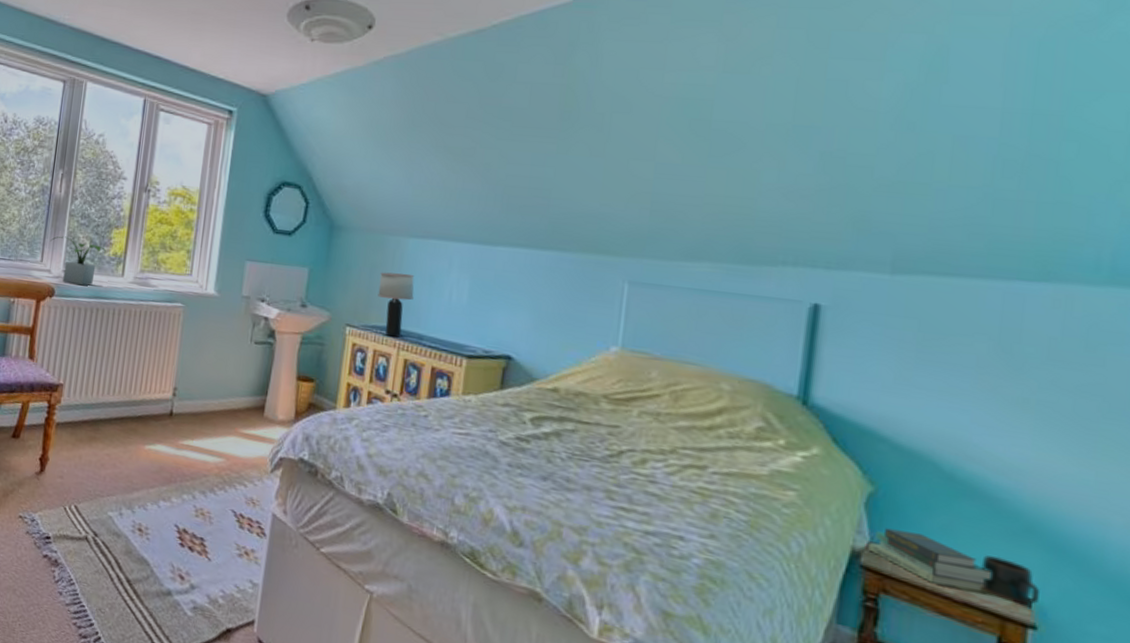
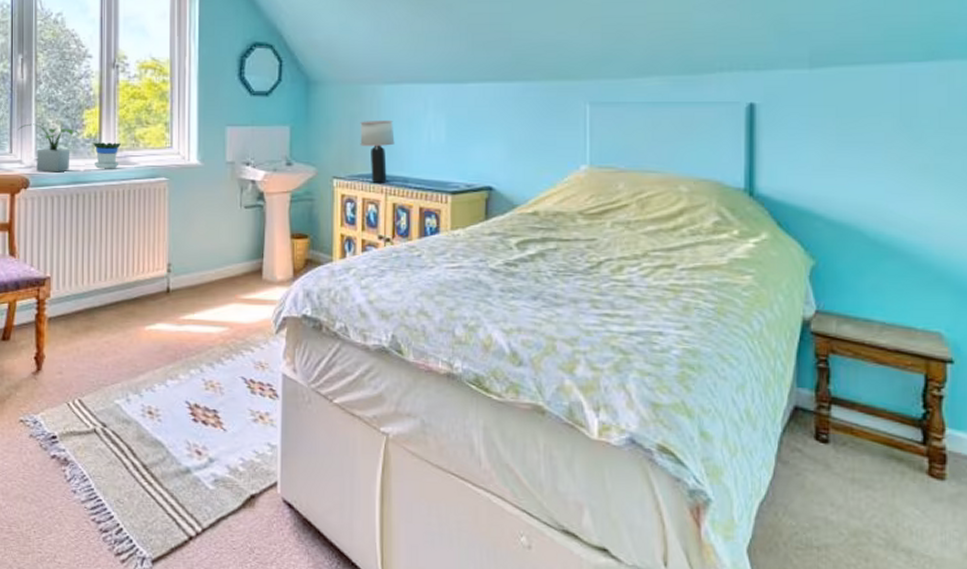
flowerpot: none [117,261,143,289] -> present [94,142,121,169]
books: present [868,528,992,592] -> none [816,296,915,339]
mug: present [981,555,1040,604] -> none [906,305,952,343]

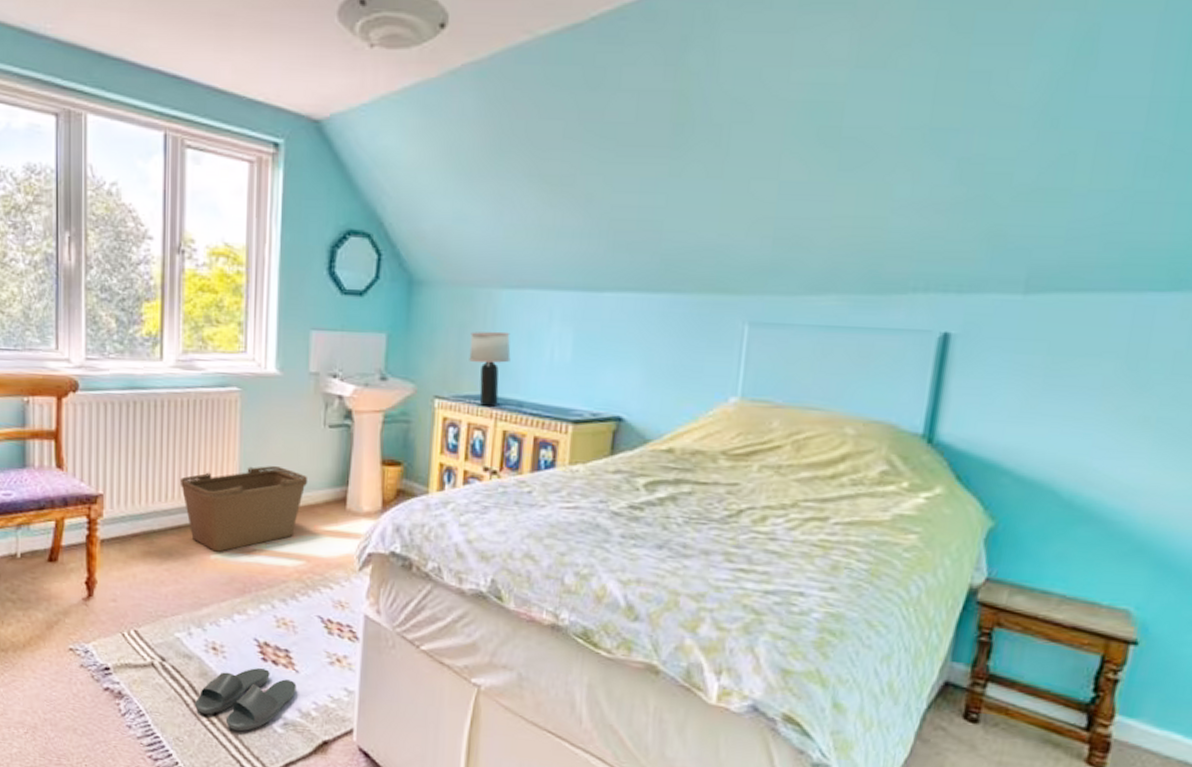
potted plant: present [17,123,79,173] -> none [64,315,137,375]
flowerpot: present [94,142,121,169] -> none [154,342,186,375]
bicycle basket: none [117,244,229,323] -> present [179,466,308,552]
slippers: none [134,429,225,491] -> present [195,668,297,732]

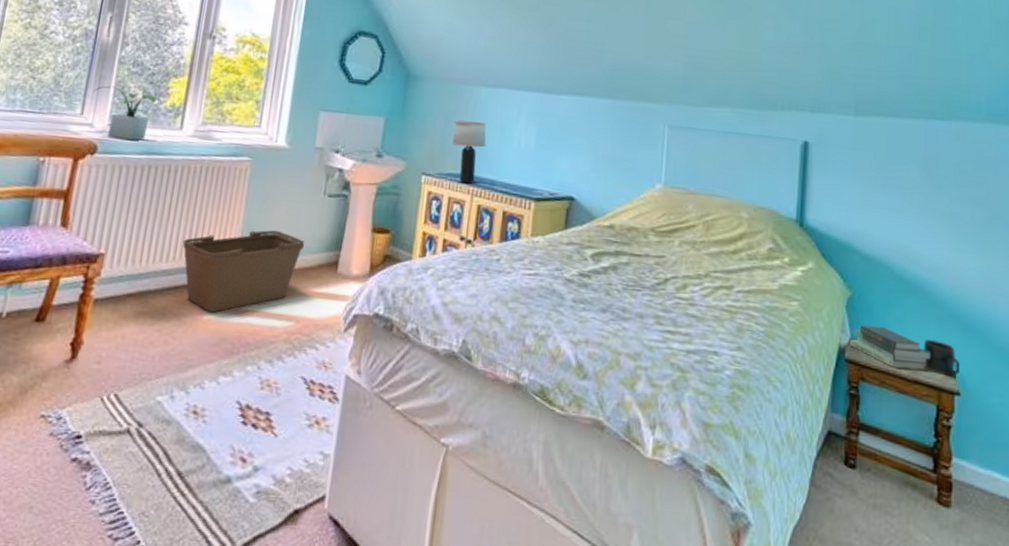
potted plant: none [64,315,137,375] -> present [93,85,162,141]
slippers: present [195,668,297,732] -> none [167,432,274,503]
books: none [985,562,1101,615] -> present [850,325,930,370]
mug: none [1089,578,1144,622] -> present [923,339,960,376]

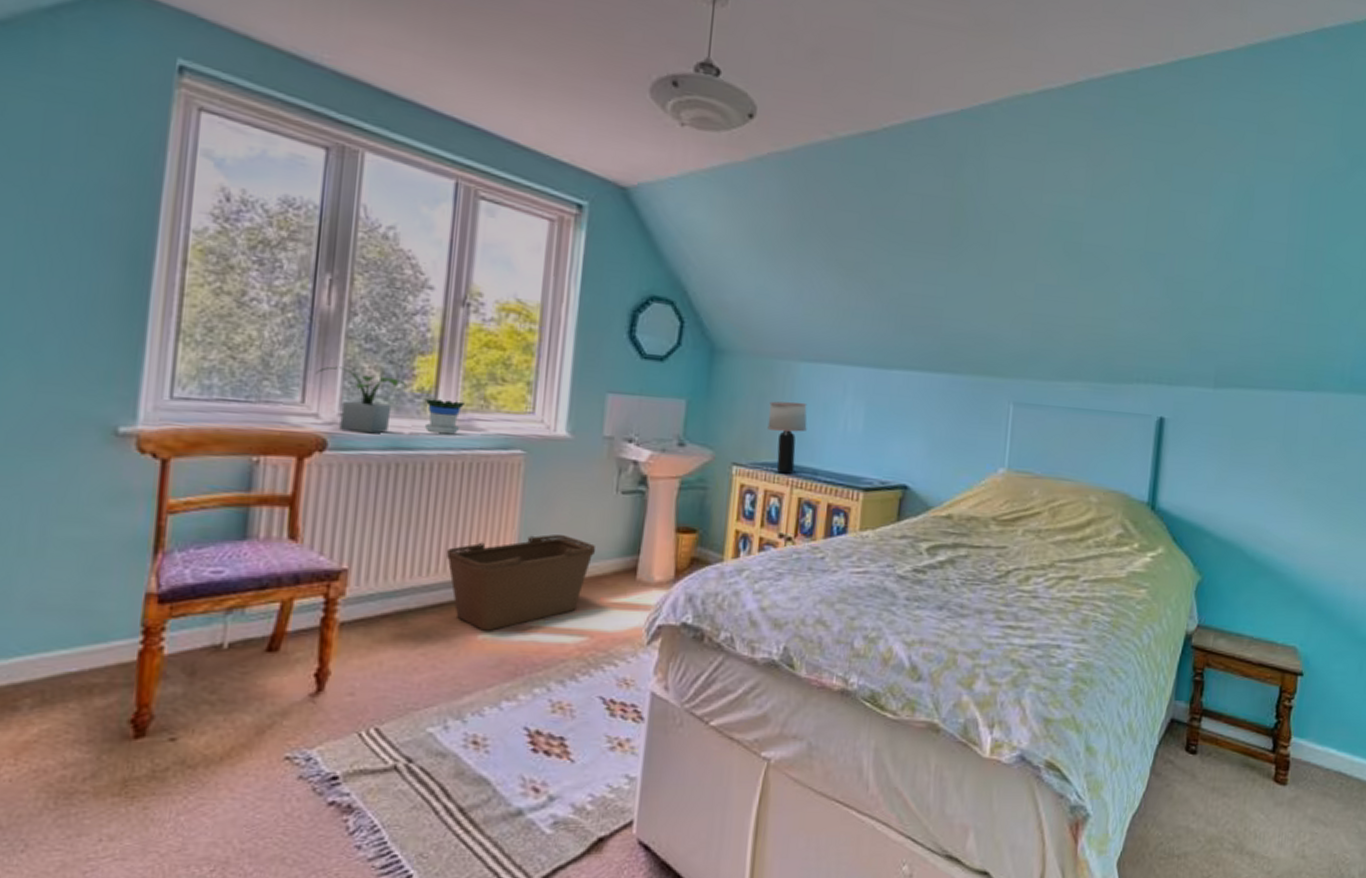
flowerpot: none [174,113,206,143] -> present [425,399,465,435]
books: present [850,325,930,370] -> none [1197,610,1277,653]
mug: present [923,339,960,376] -> none [1270,621,1305,656]

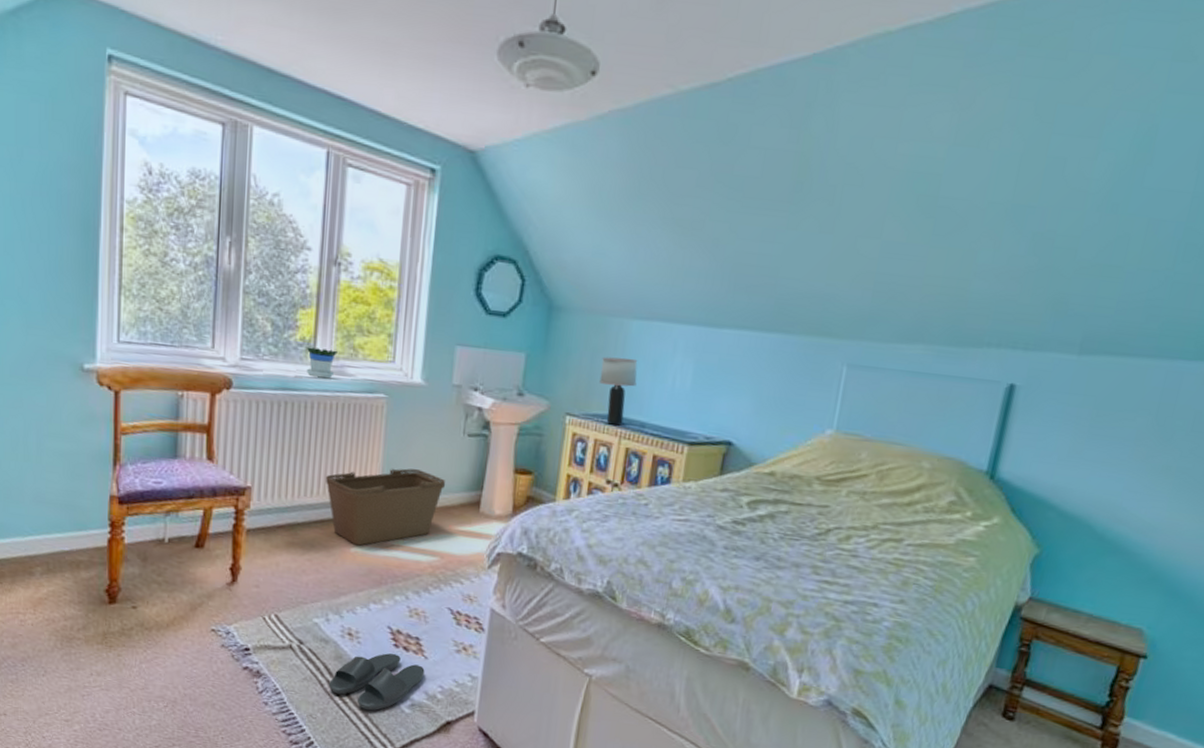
potted plant: present [315,366,406,434] -> none [221,317,291,376]
slippers: none [446,761,571,838] -> present [329,653,425,711]

